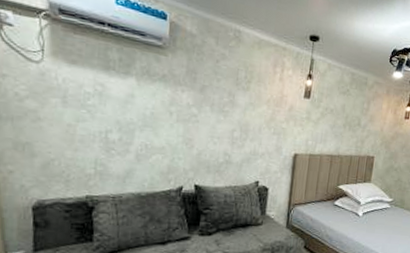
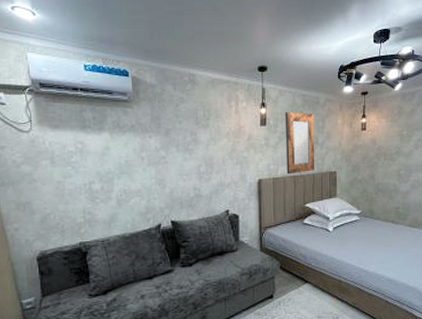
home mirror: none [324,87,361,153] -> present [284,111,315,175]

